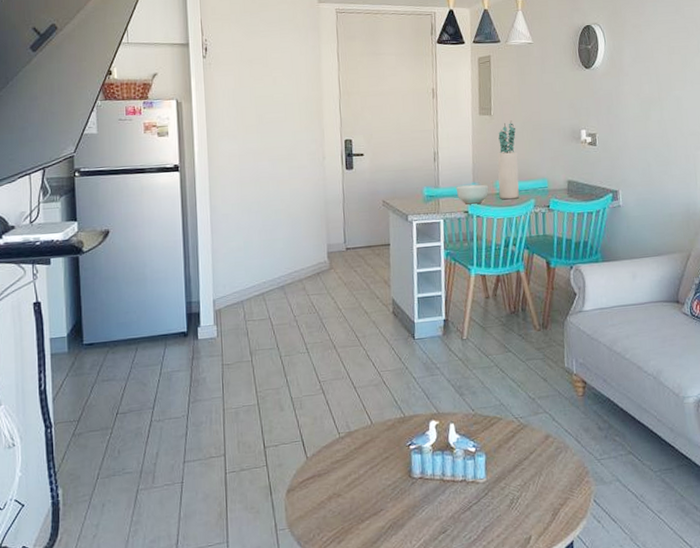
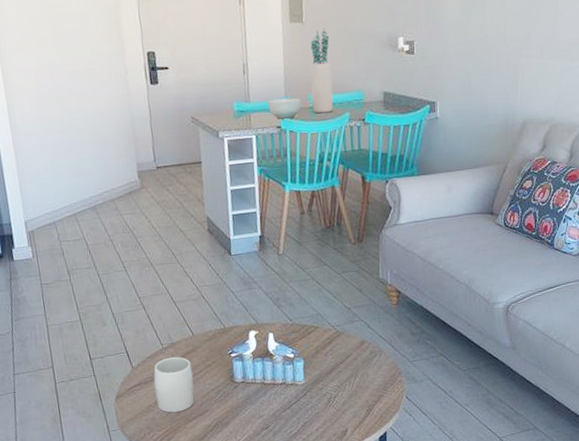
mug: none [327,447,370,511] -> present [153,356,195,413]

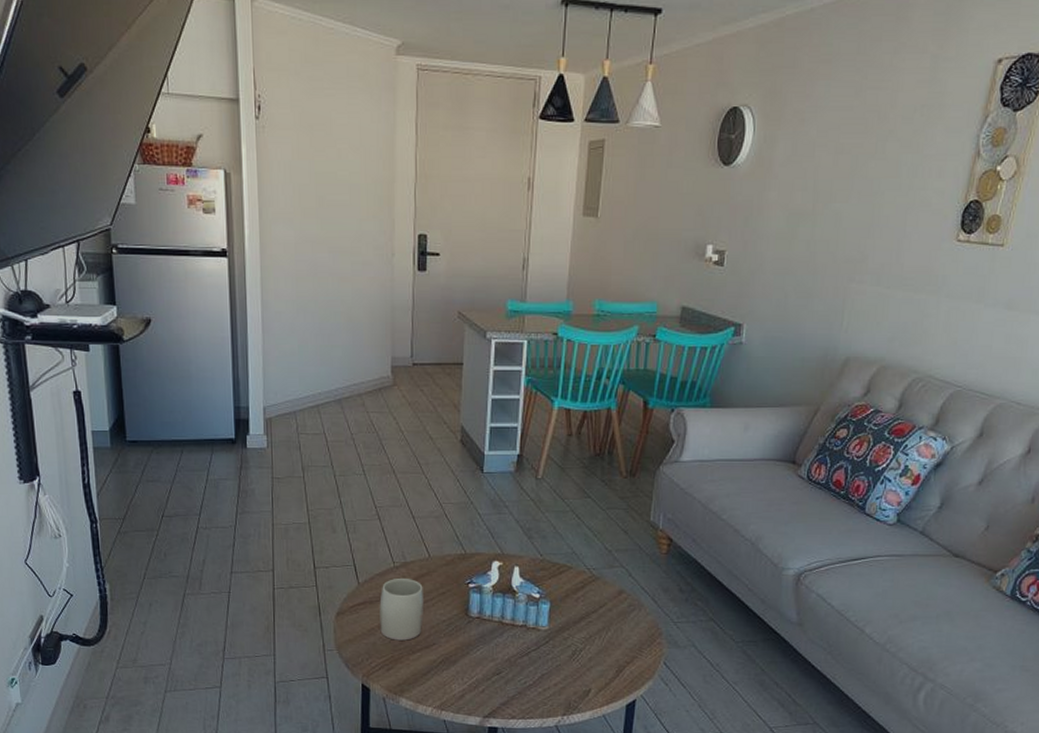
bowl: present [267,97,302,119] -> none [545,302,585,325]
vase: present [309,28,334,114] -> none [596,226,627,323]

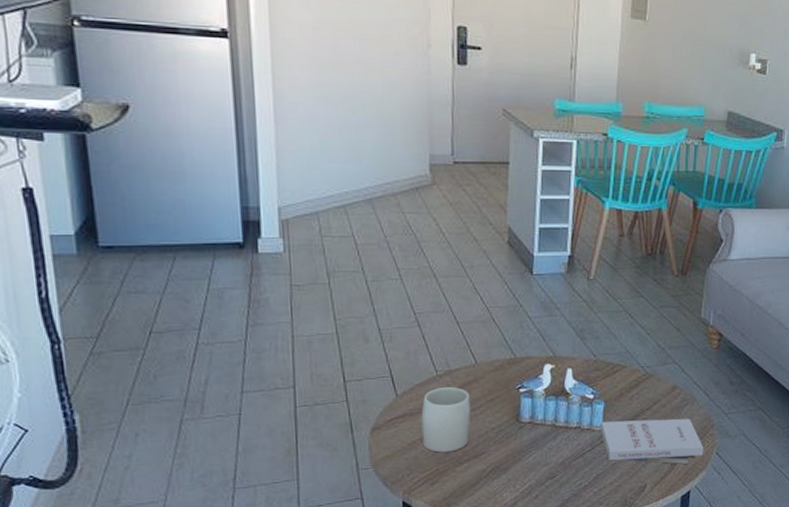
books: none [546,621,651,673] -> present [601,418,704,465]

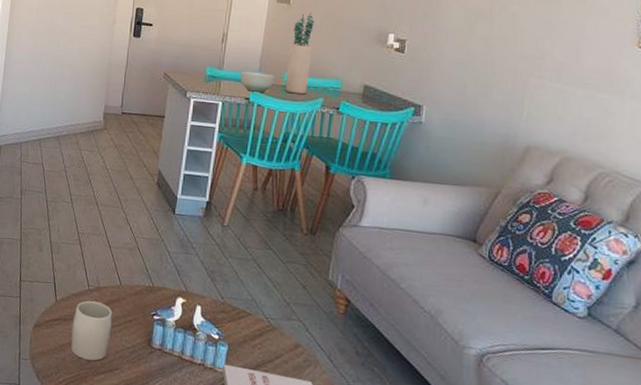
bowl: none [595,102,635,126] -> present [240,71,275,93]
vase: none [646,30,674,126] -> present [285,12,315,95]

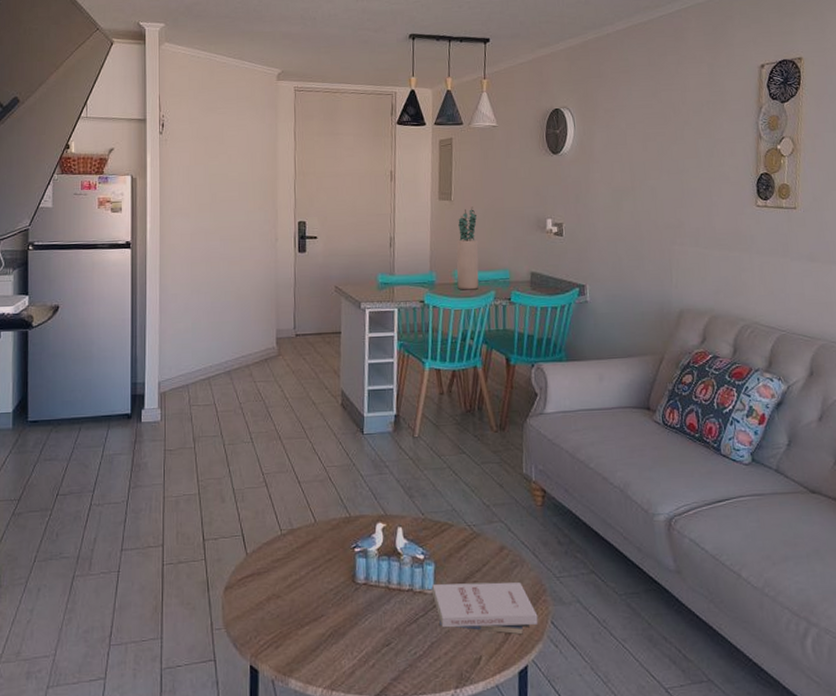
mug: present [70,300,113,361] -> none [267,545,312,614]
bowl: present [240,71,275,93] -> none [411,273,447,294]

